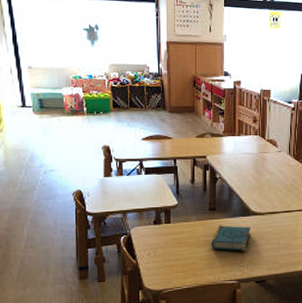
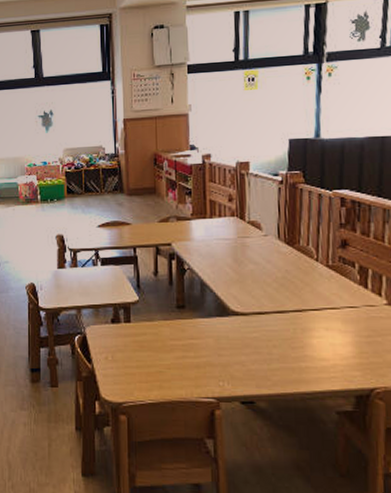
book: present [211,225,250,251] -> none [180,327,231,361]

